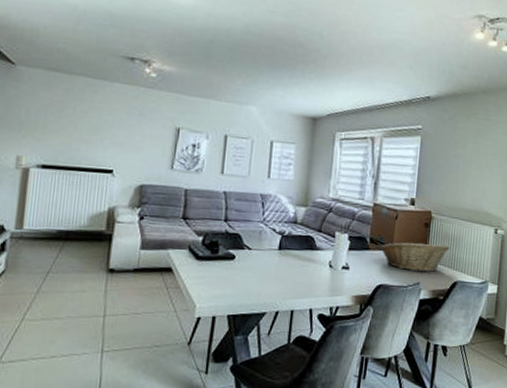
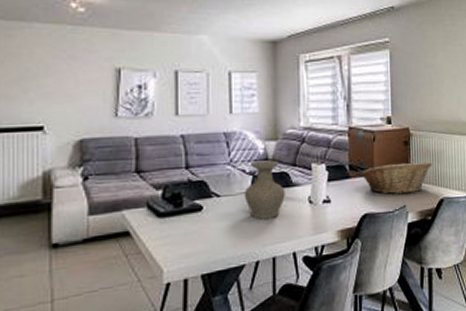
vase: none [272,223,309,276] -> present [244,160,285,220]

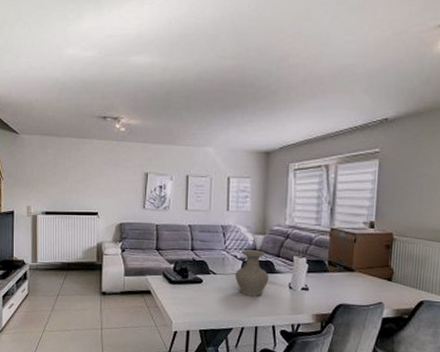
fruit basket: present [359,161,432,195] -> none [338,262,415,292]

